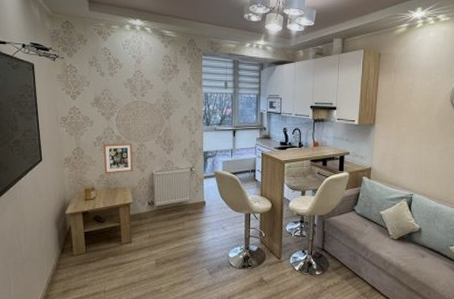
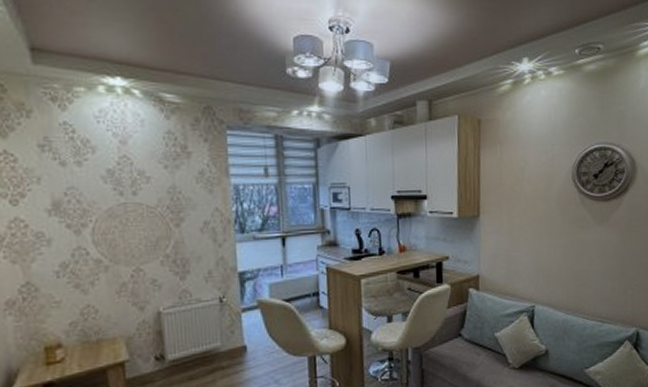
picture frame: present [103,143,133,174] -> none [73,268,126,320]

